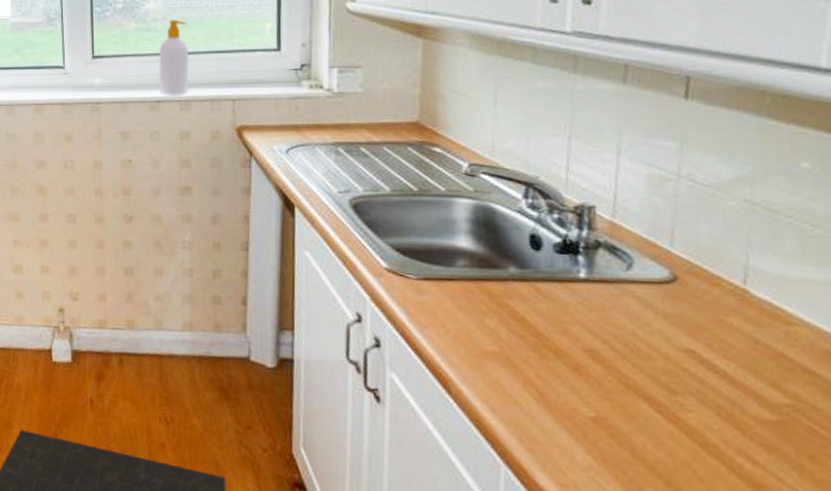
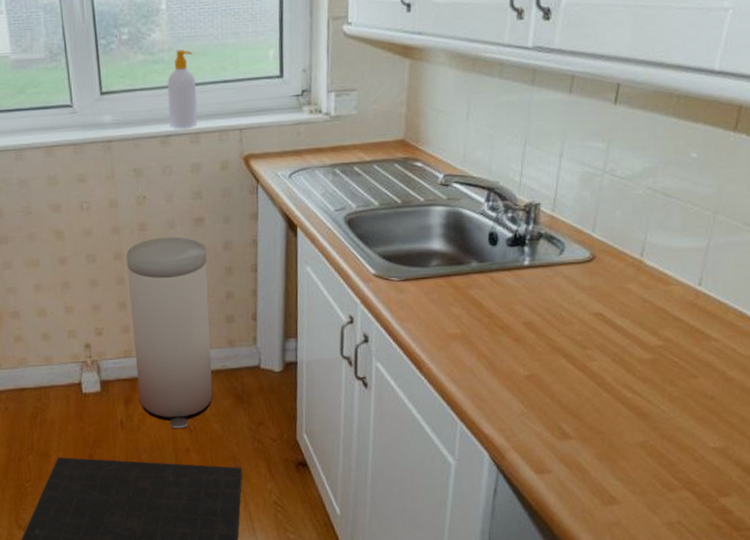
pedal bin: none [108,204,195,420] -> present [126,237,213,430]

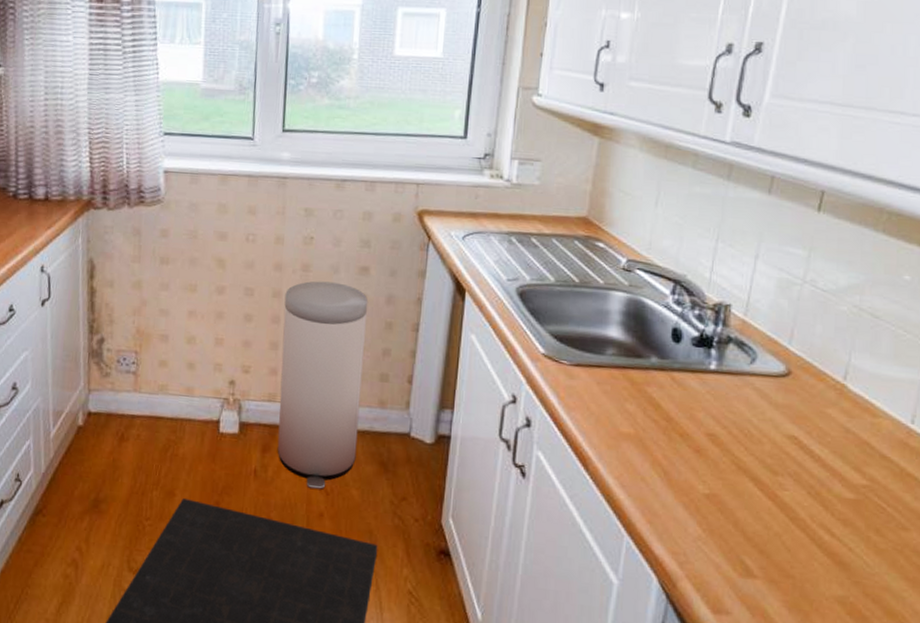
soap bottle: present [167,49,198,130] -> none [346,98,379,177]

